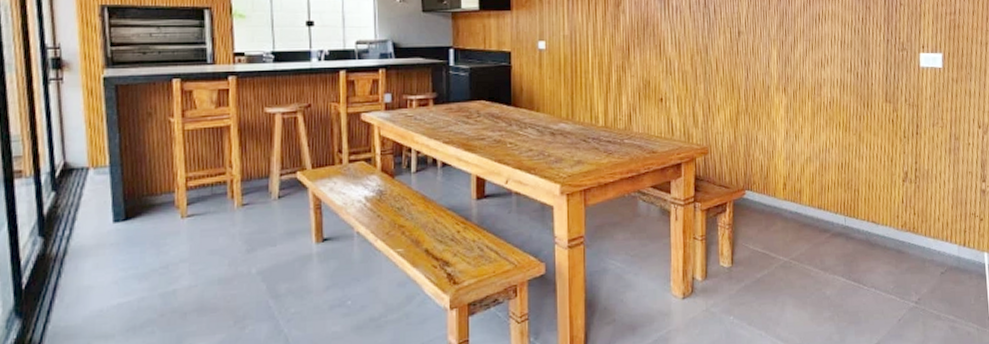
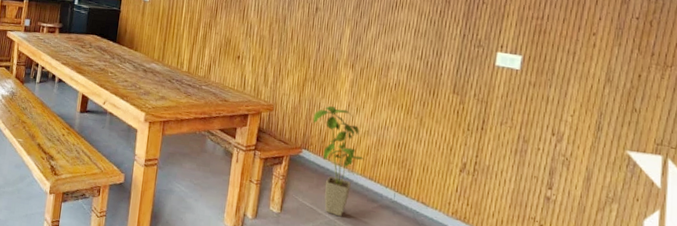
house plant: none [752,137,810,256] -> present [313,106,364,217]

